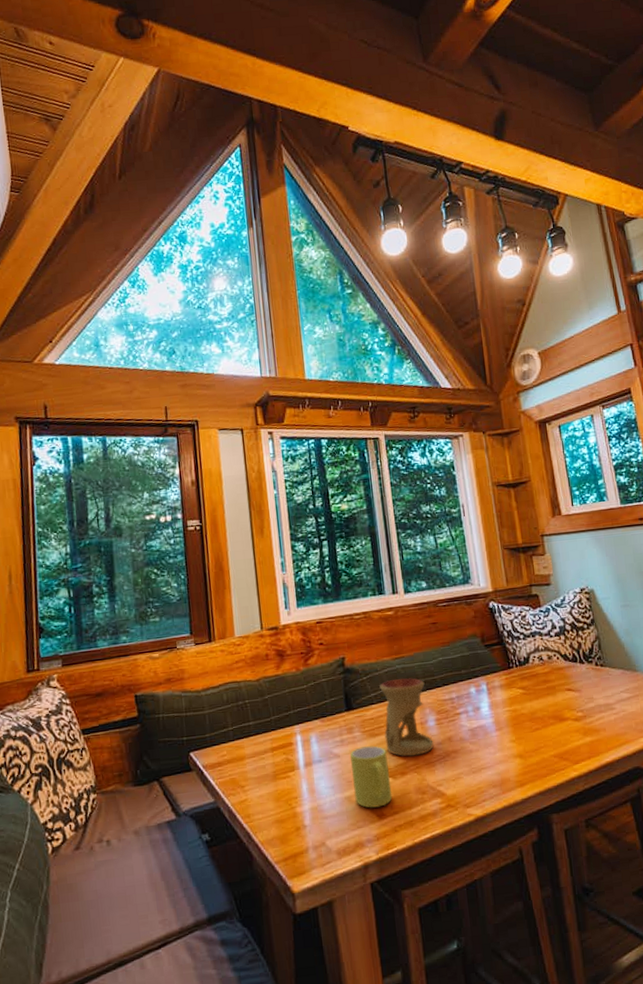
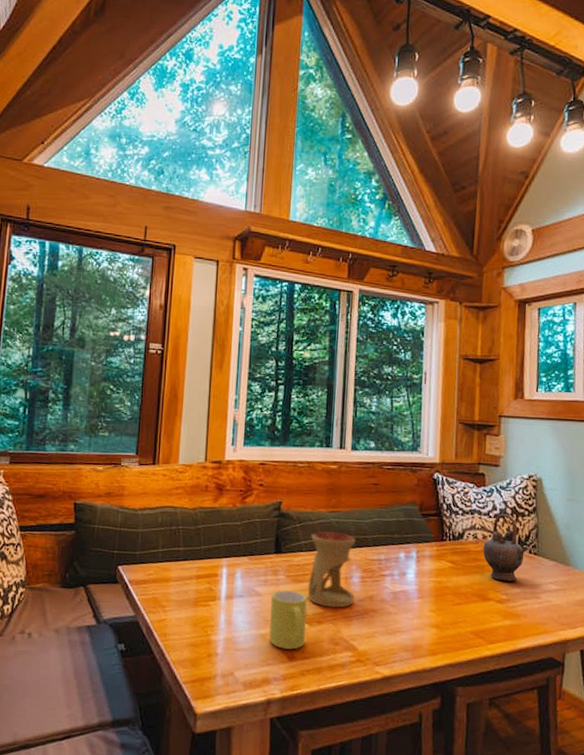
teapot: none [550,630,594,698] -> present [483,514,529,582]

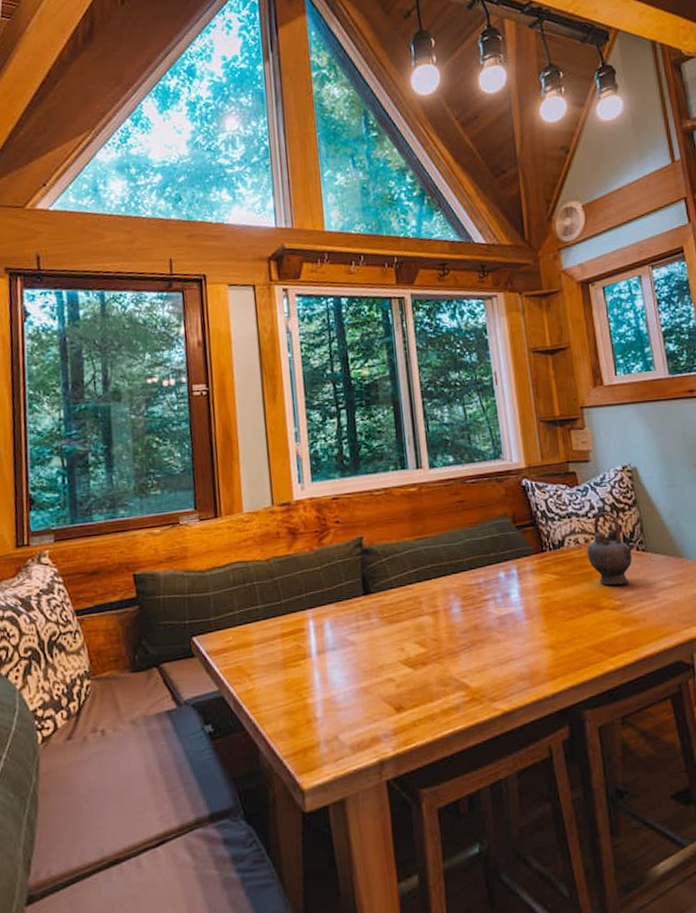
mug: present [268,590,308,650] -> none [367,633,412,701]
oil burner: present [307,531,356,608] -> none [400,560,459,646]

